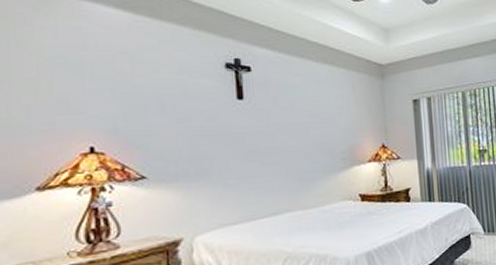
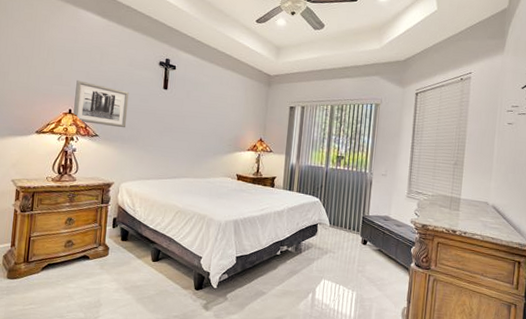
wall art: none [96,103,189,163] -> present [73,80,130,128]

